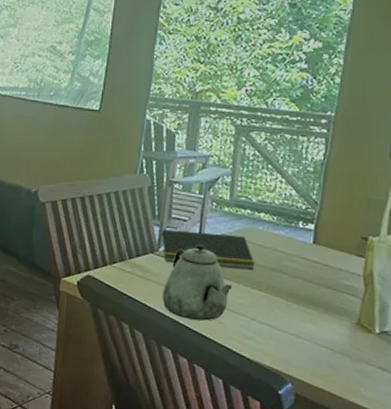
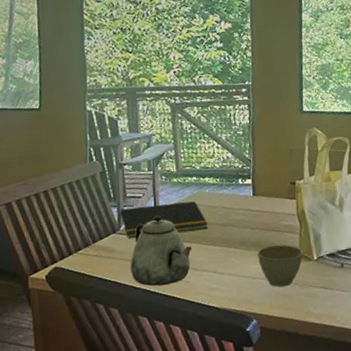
cup: none [306,304,362,356] -> present [257,244,303,287]

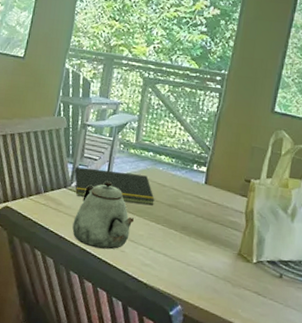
cup: present [257,244,303,287] -> none [196,236,243,282]

